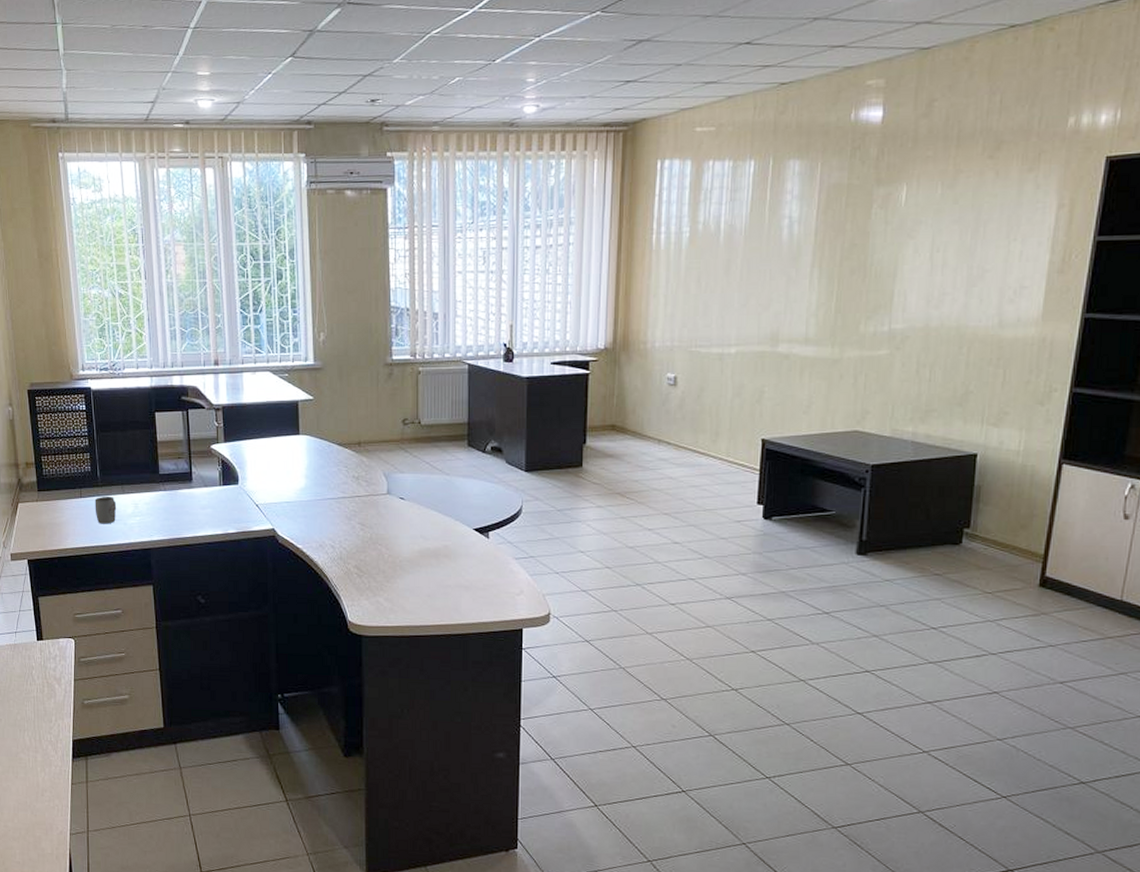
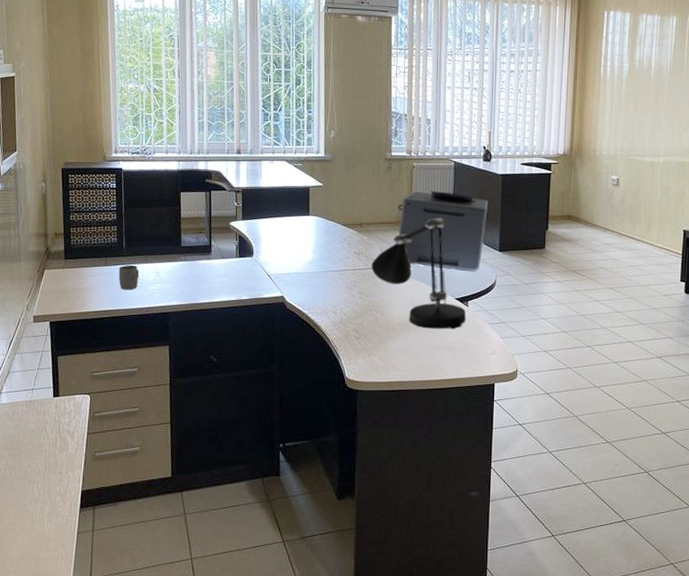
desk lamp: none [373,433,487,565] -> present [371,218,467,329]
printer: none [403,400,510,497] -> present [398,190,488,272]

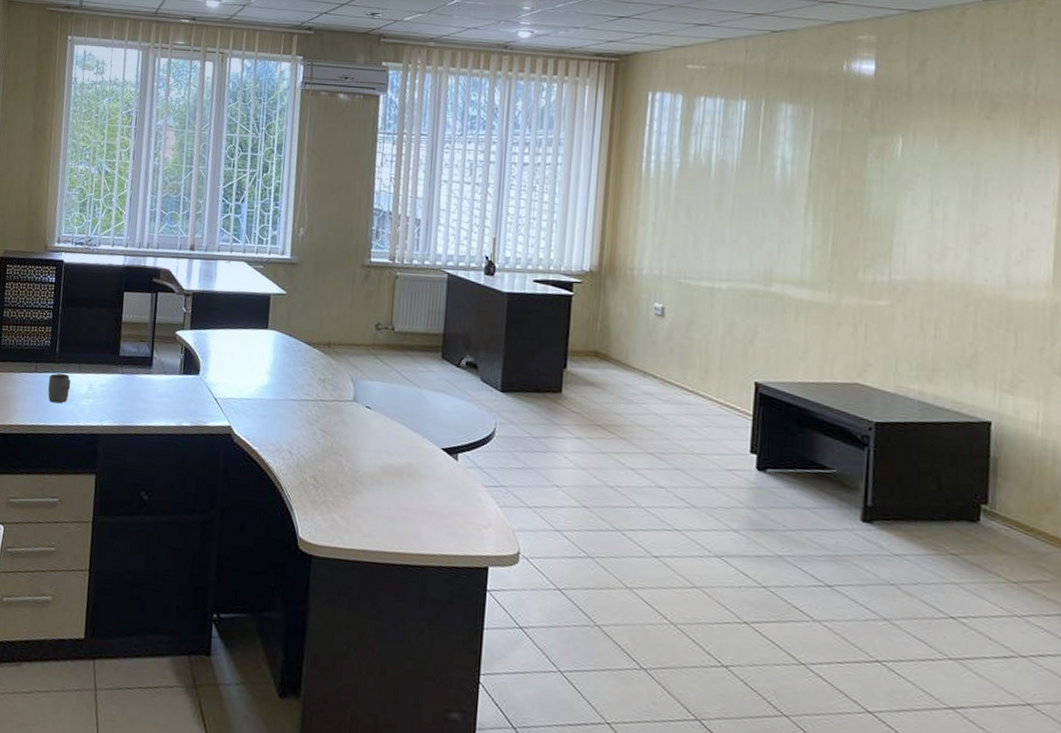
desk lamp: present [371,218,467,329] -> none [338,343,455,489]
printer: present [398,190,488,272] -> none [373,307,489,416]

